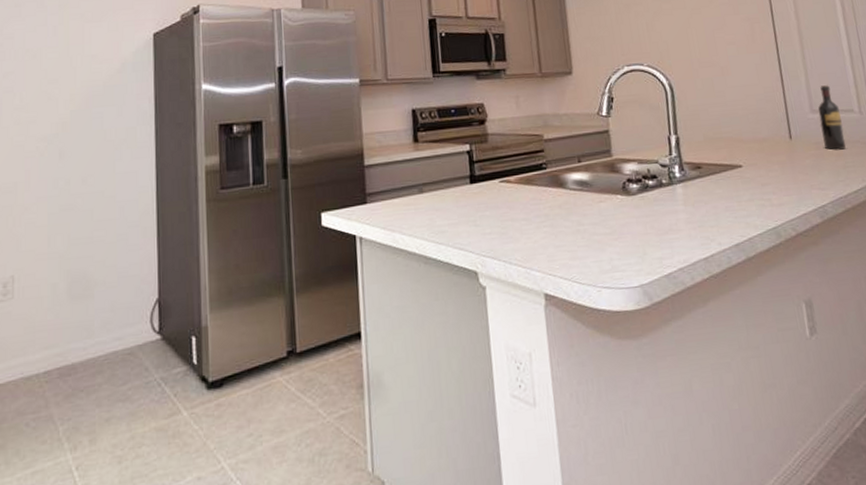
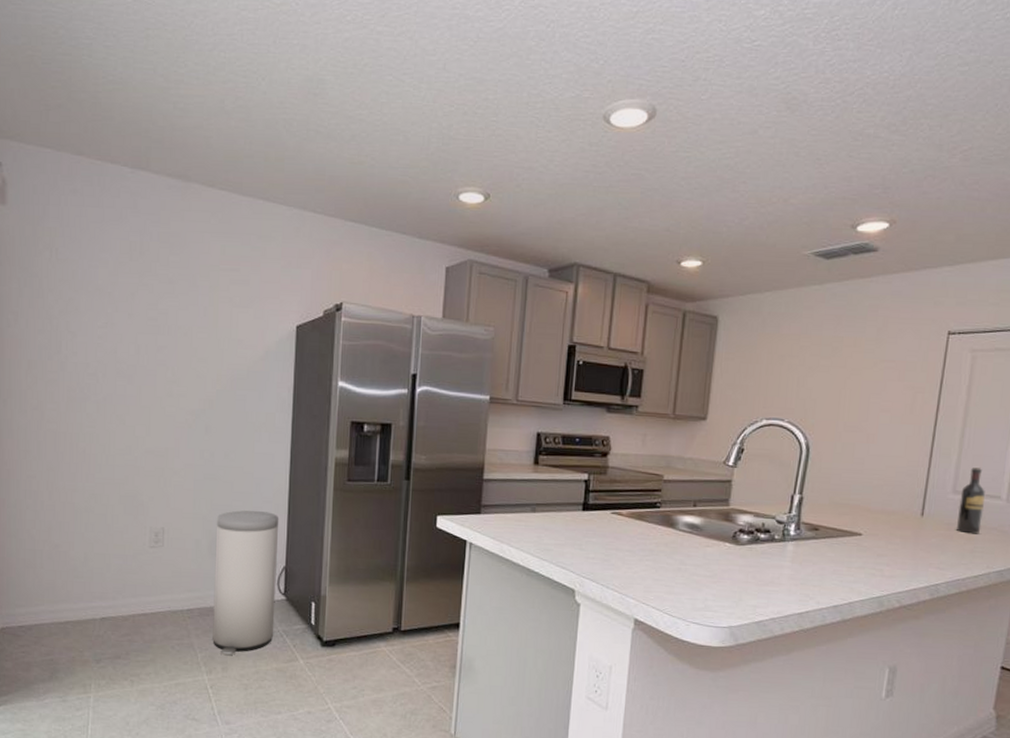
pedal bin: none [75,238,150,422] -> present [212,510,279,655]

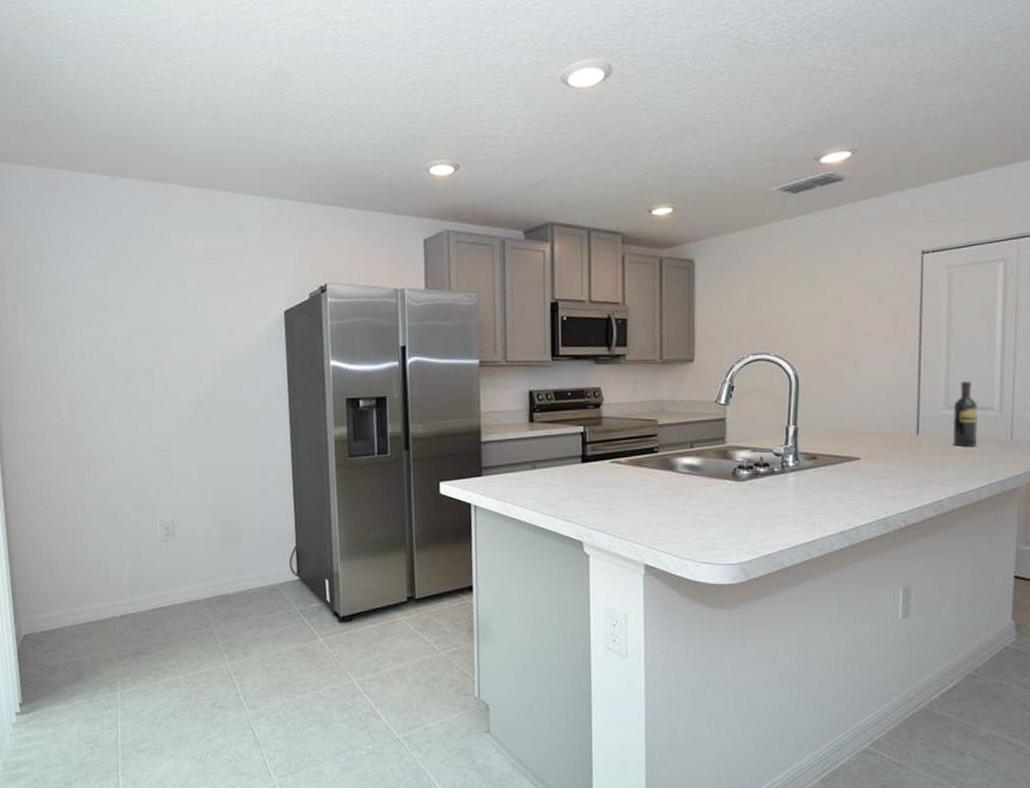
pedal bin: present [212,510,279,655] -> none [224,495,290,640]

